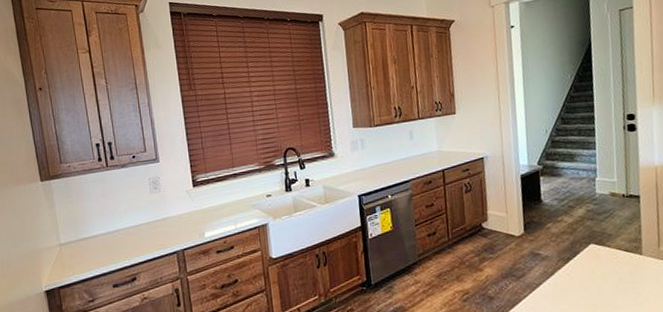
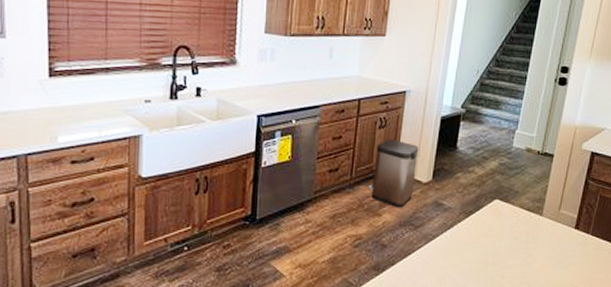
pedal bin: none [465,200,509,262] -> present [367,139,419,208]

